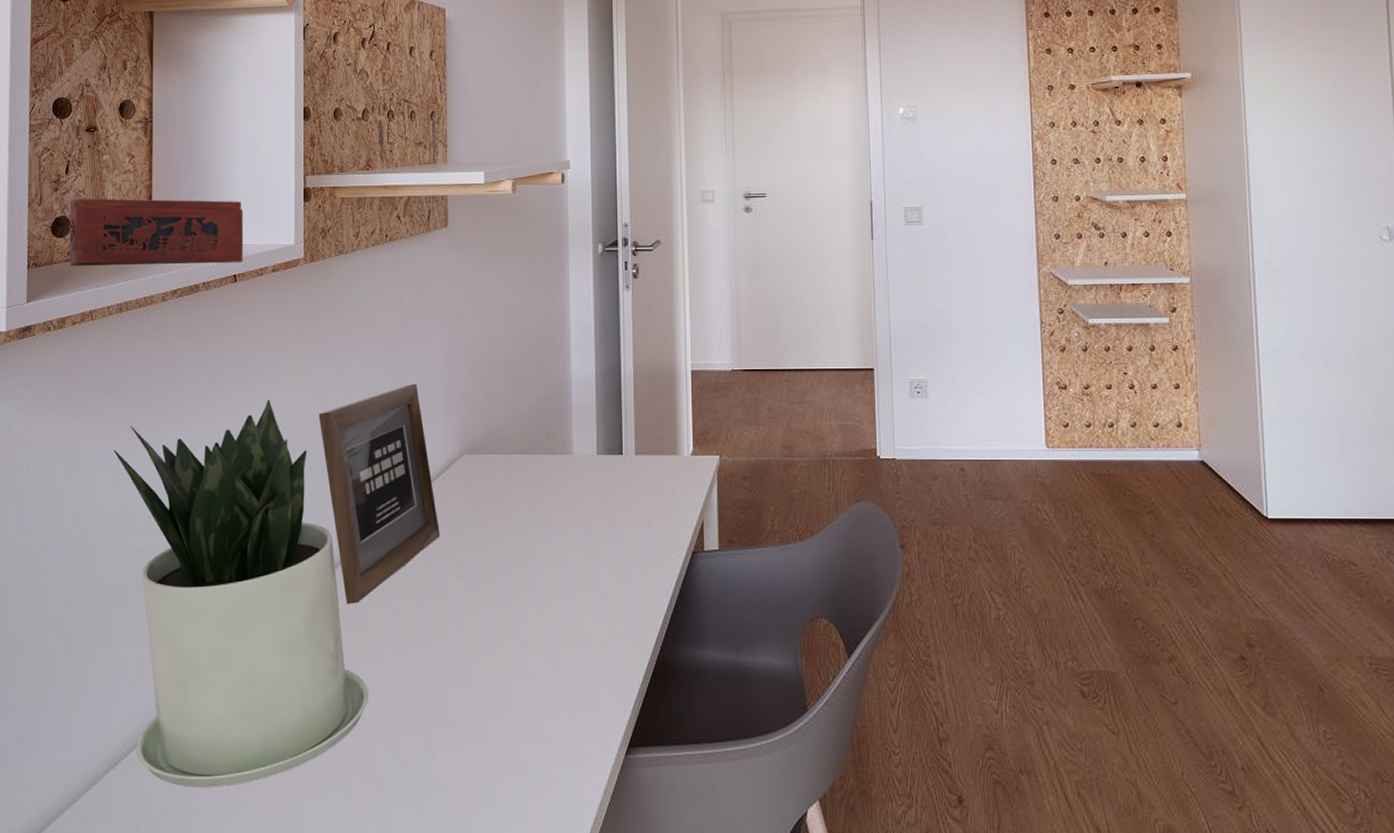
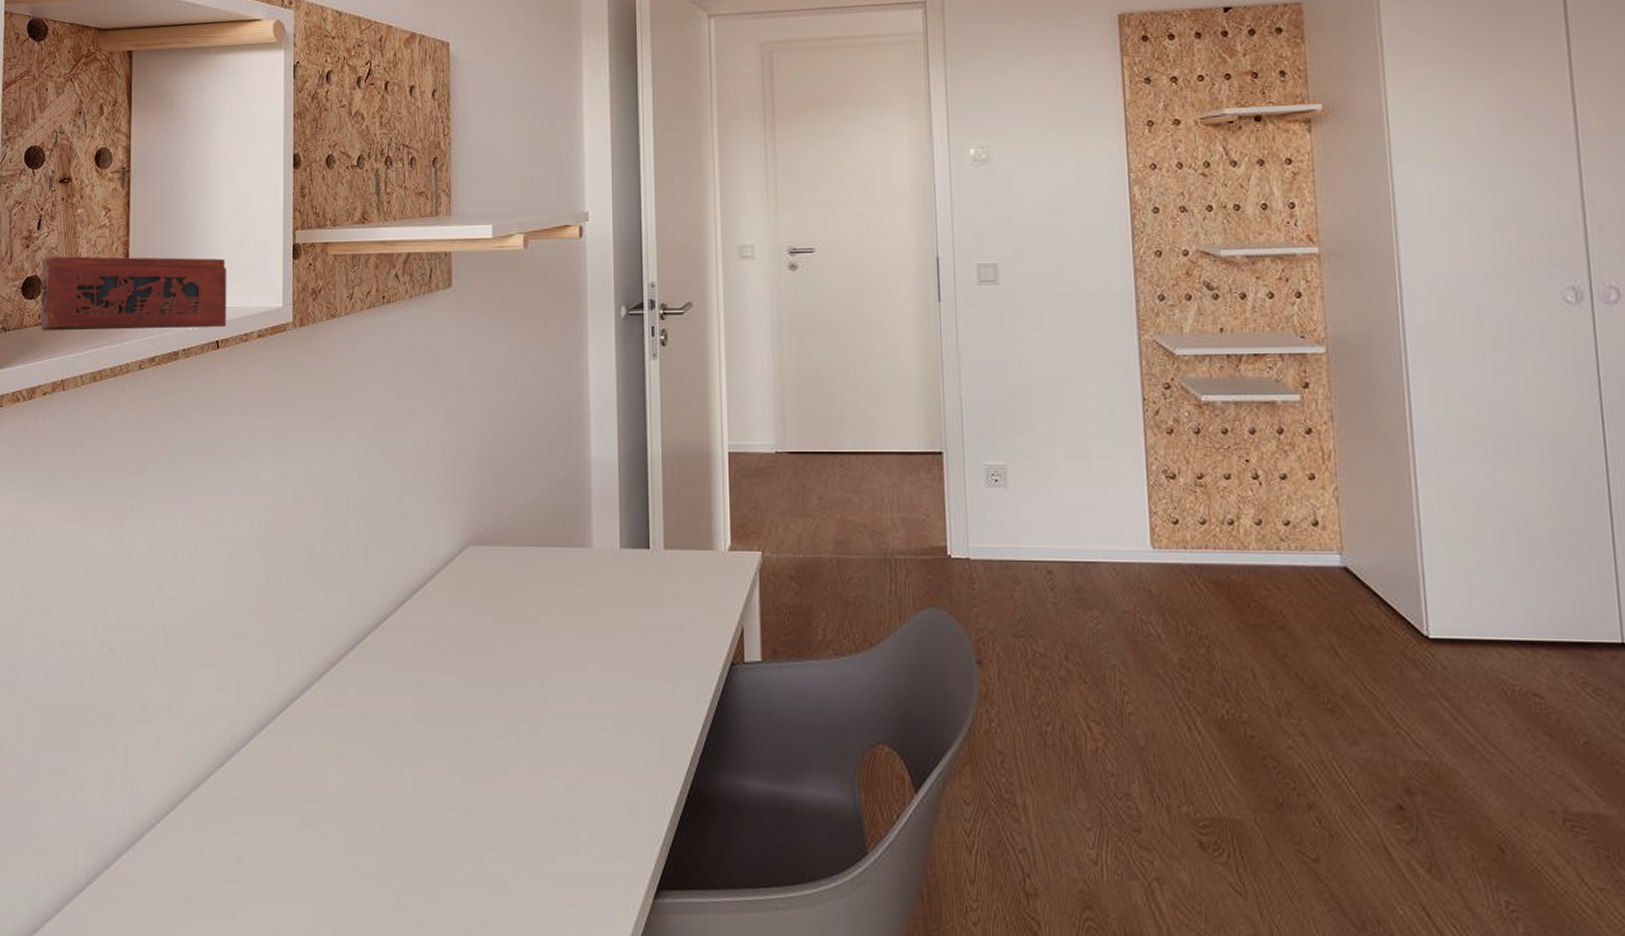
planter: present [113,400,369,787] -> none [84,481,362,919]
picture frame: present [318,383,440,604] -> none [307,464,442,714]

